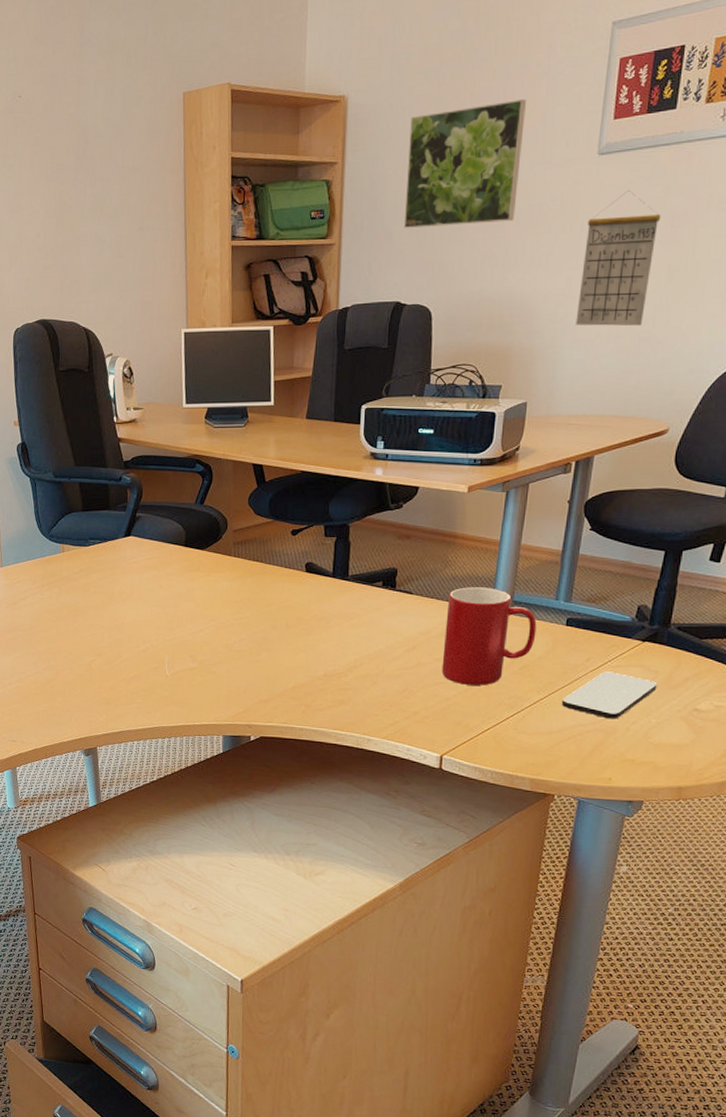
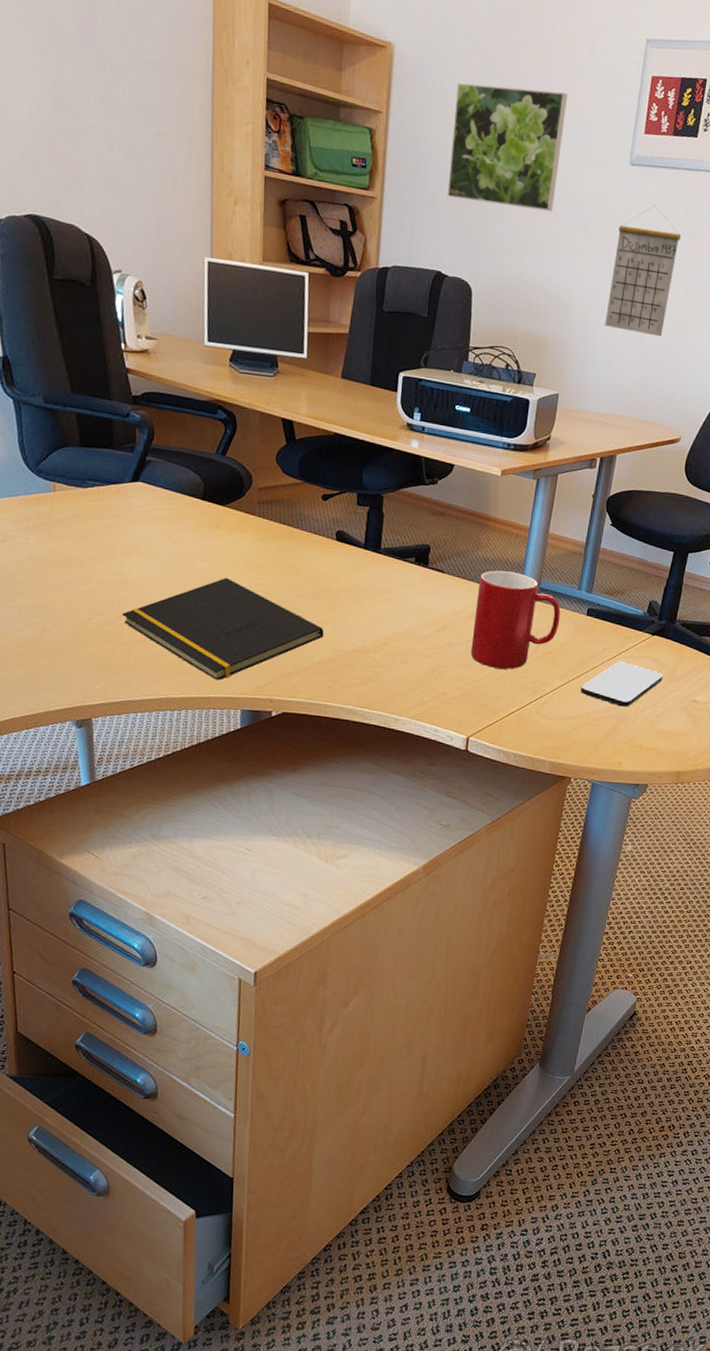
notepad: none [120,614,297,709] -> present [122,577,324,680]

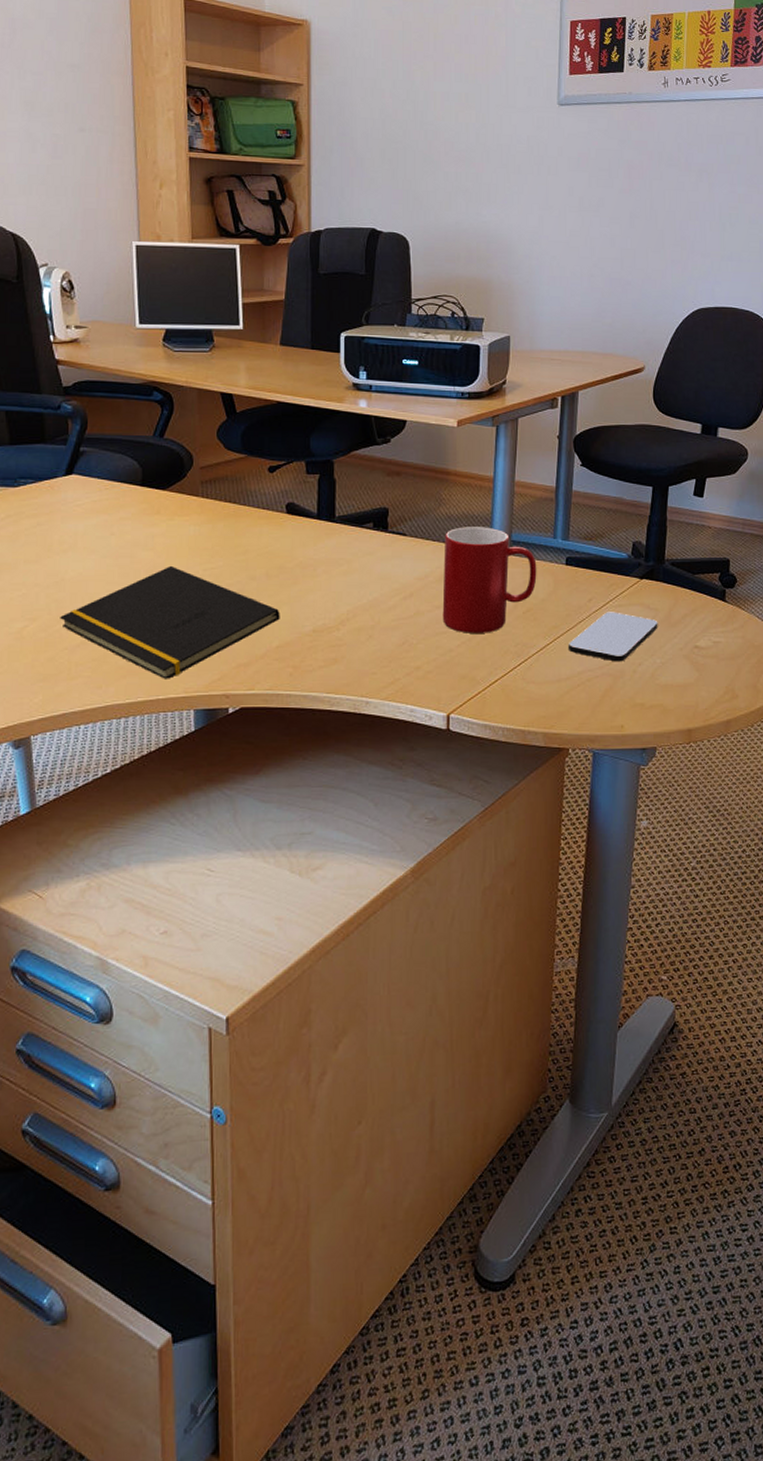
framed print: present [447,82,567,212] -> none [375,46,488,159]
calendar: present [605,205,682,337] -> none [550,140,620,268]

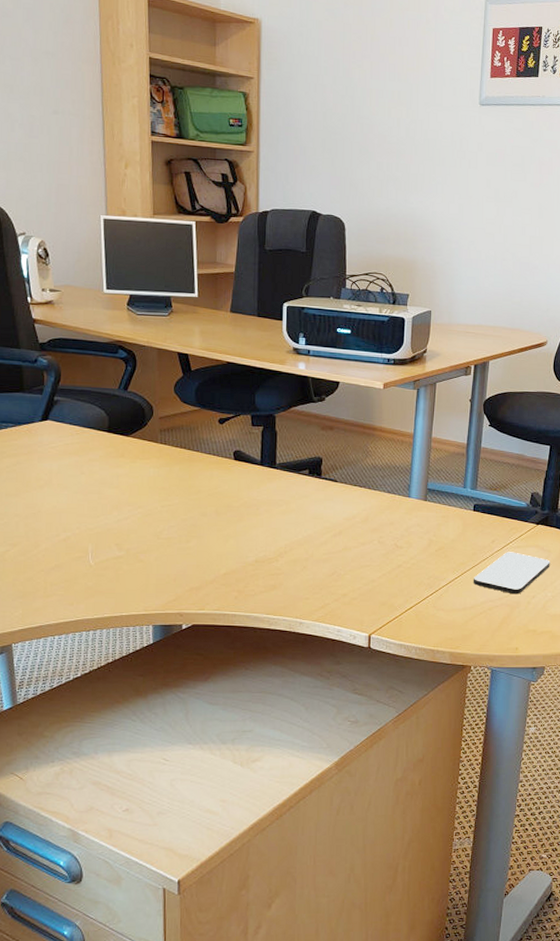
notepad: present [60,565,280,679] -> none [37,502,228,599]
cup: present [442,527,537,633] -> none [367,475,449,567]

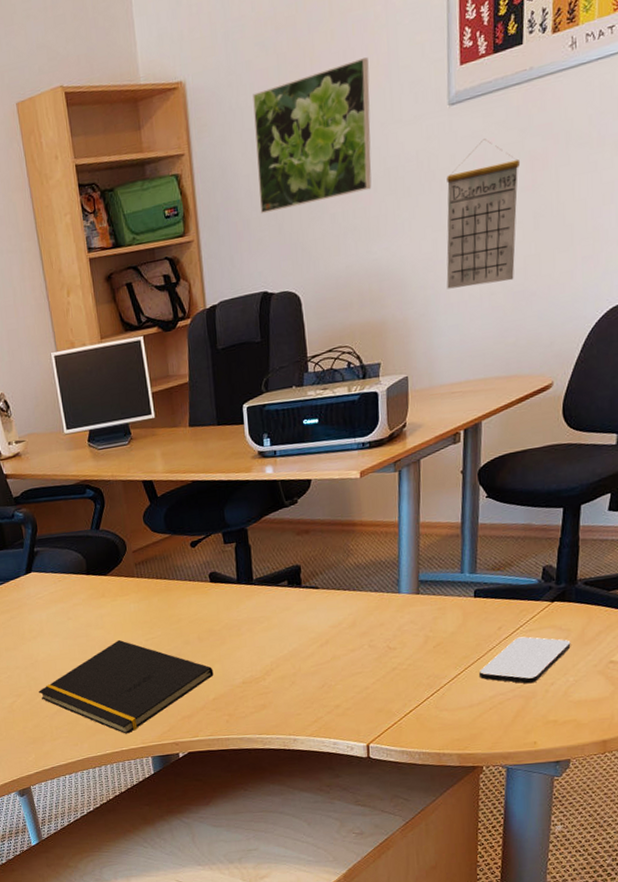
notepad: none [37,502,228,599] -> present [39,639,214,734]
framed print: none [316,47,419,152] -> present [252,57,372,214]
calendar: none [468,138,532,253] -> present [446,138,521,289]

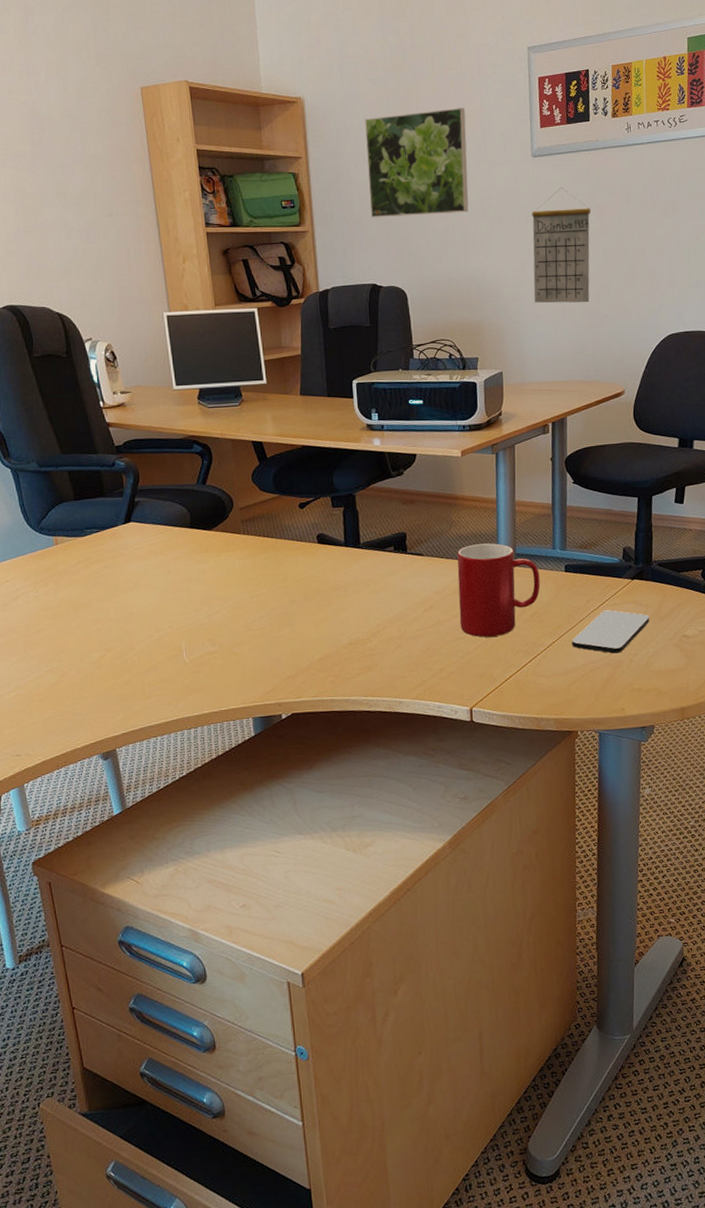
notepad: present [39,639,214,734] -> none [131,595,320,693]
cup: none [354,570,446,672] -> present [457,543,540,637]

